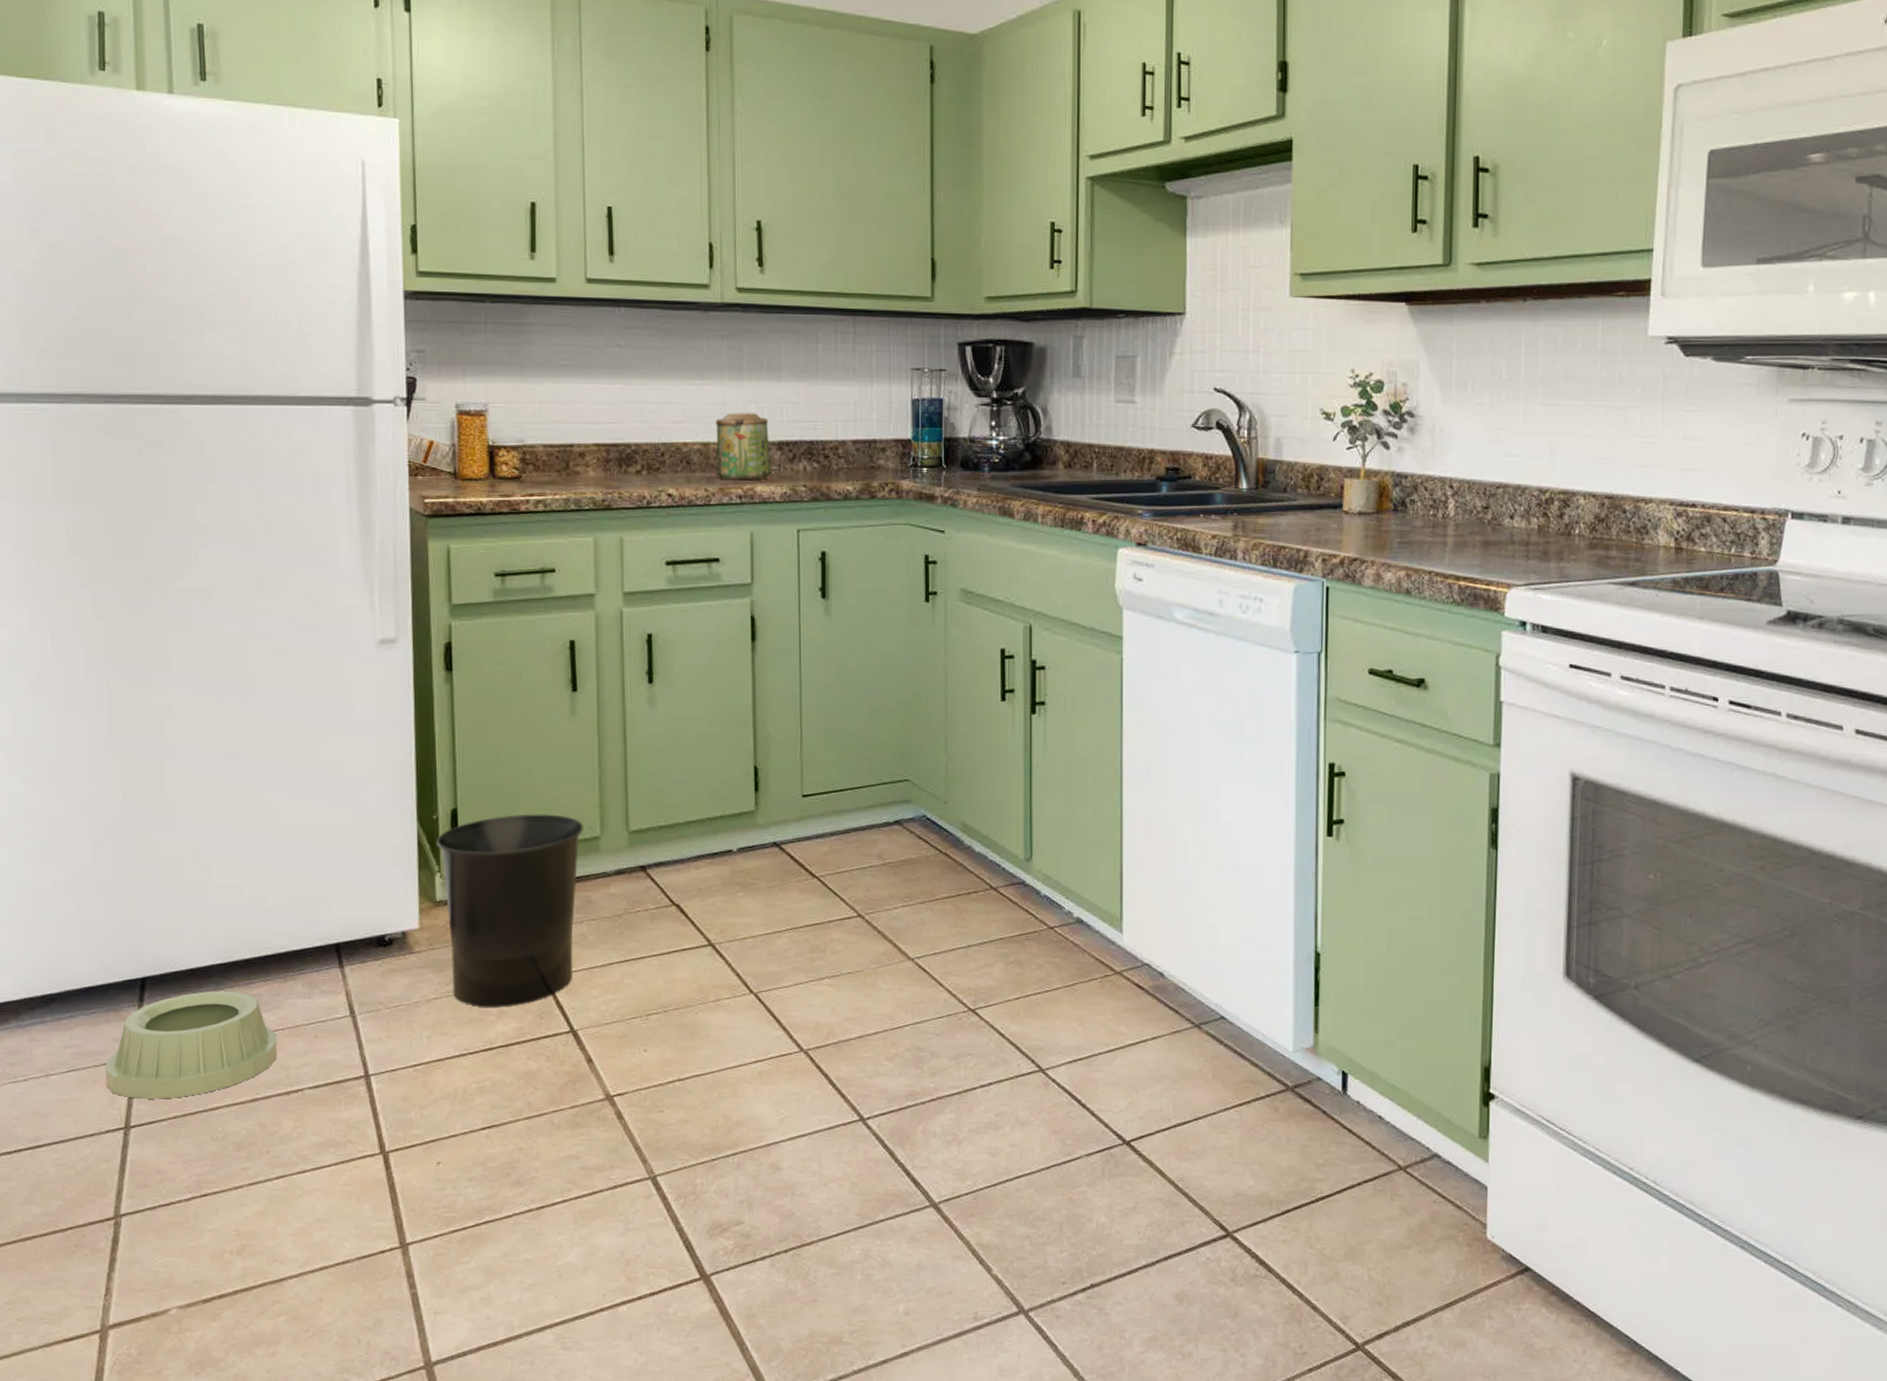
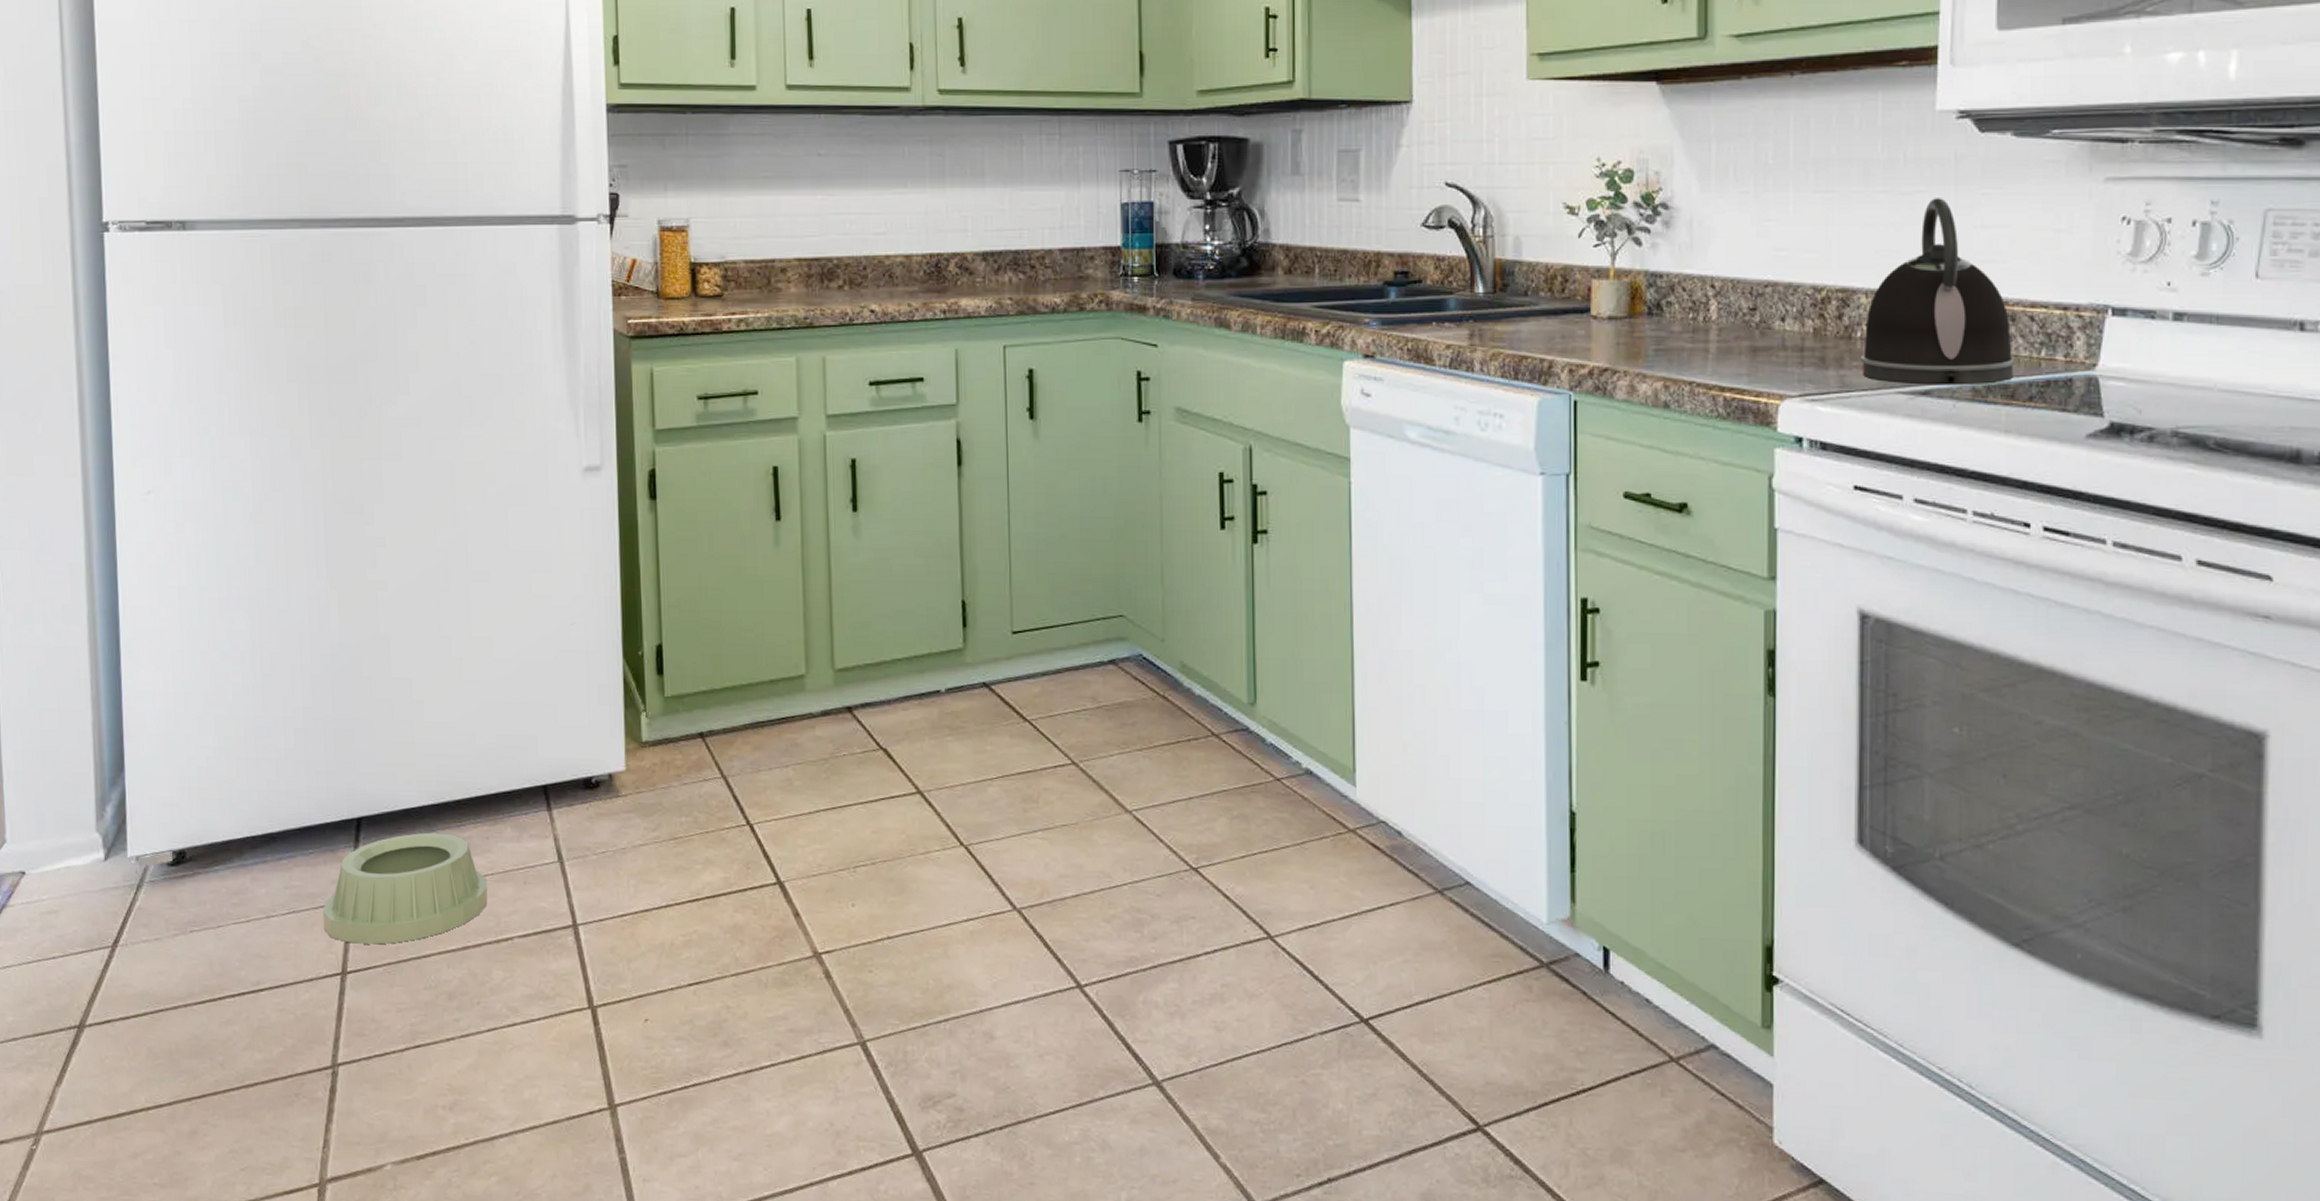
waste bin: present [436,814,583,1007] -> none [642,650,788,855]
canister: present [716,413,772,481] -> none [918,222,976,294]
kettle: none [1578,413,1709,578] -> present [1860,198,2015,386]

